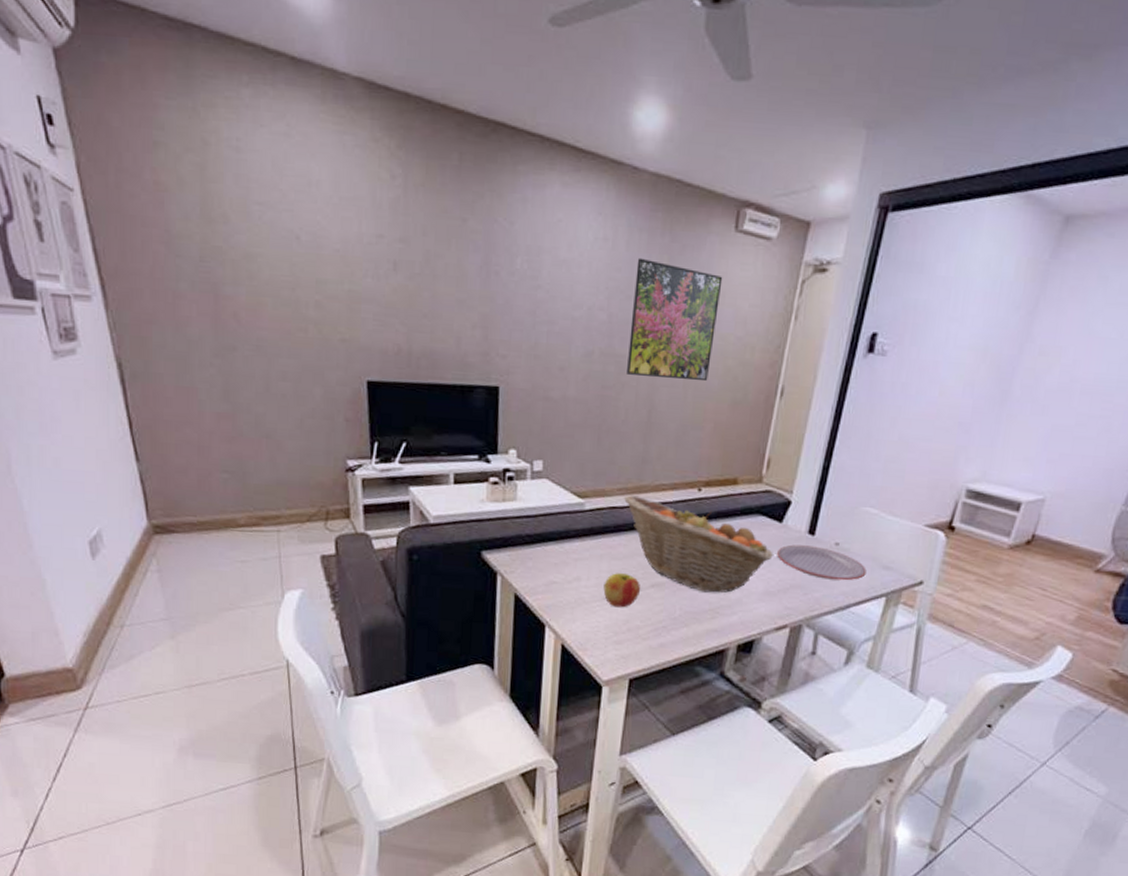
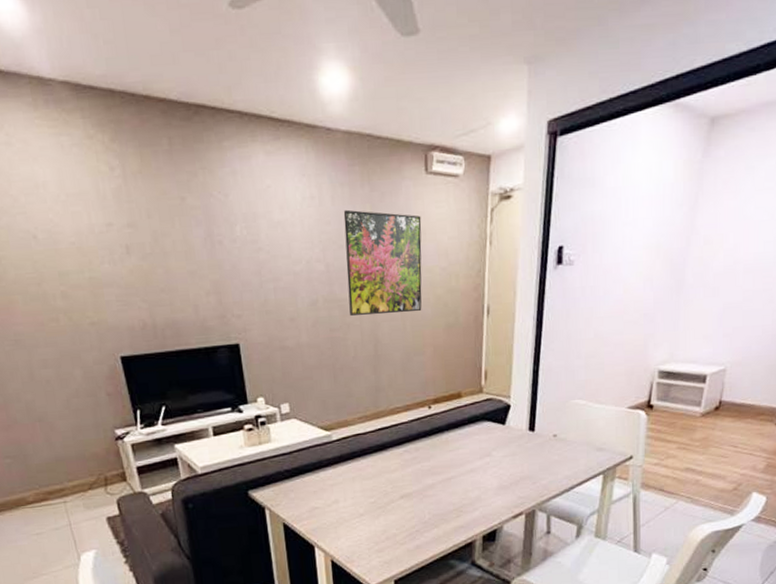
apple: present [603,573,641,608] -> none [359,490,393,521]
fruit basket: present [624,495,774,593] -> none [365,421,503,496]
plate: present [777,544,867,581] -> none [505,440,583,468]

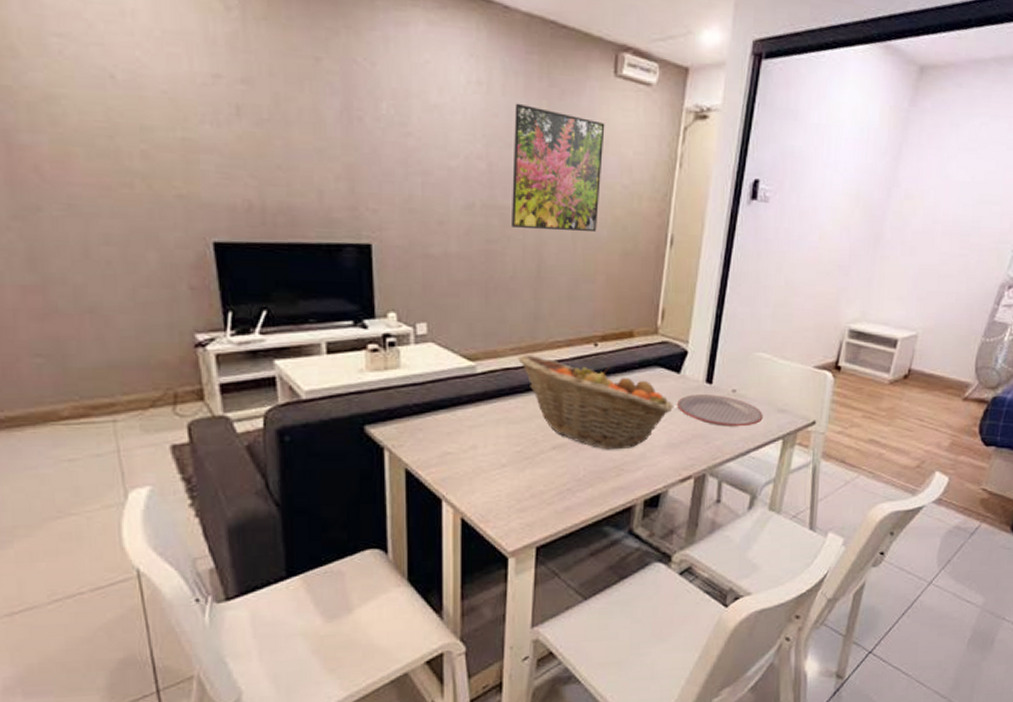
fruit basket: none [365,421,503,496] -> present [518,355,674,450]
plate: none [505,440,583,468] -> present [677,394,763,427]

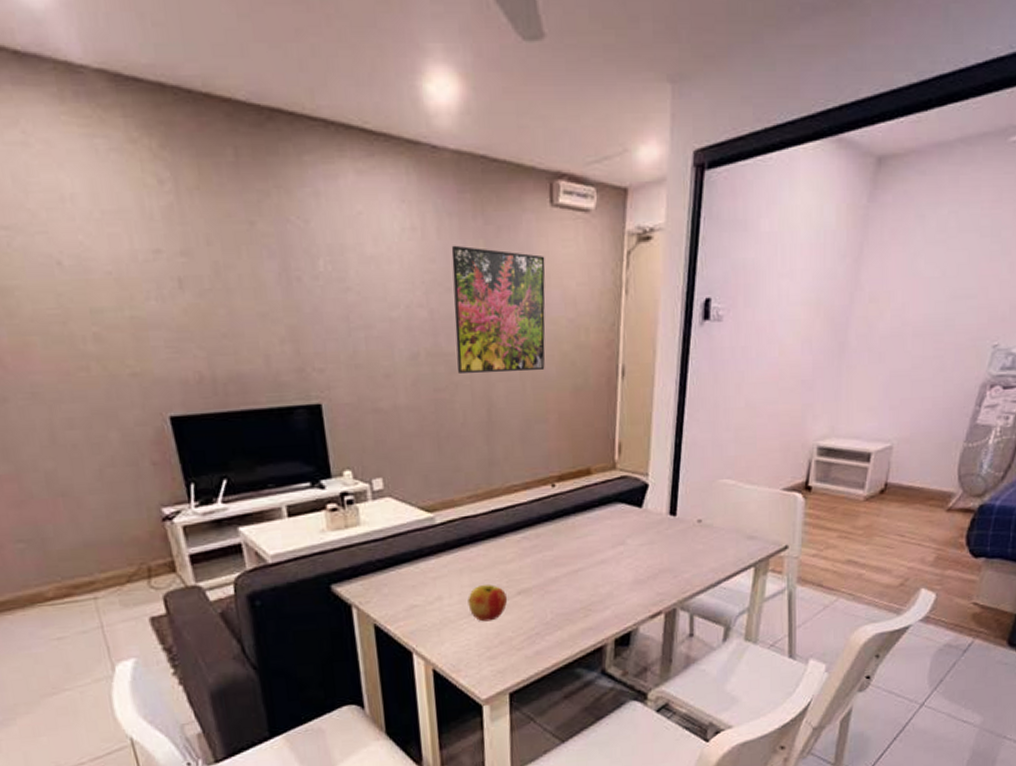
apple: none [502,437,542,474] -> present [468,585,508,622]
fruit basket: present [518,355,674,450] -> none [476,501,639,592]
plate: present [677,394,763,427] -> none [641,526,732,559]

